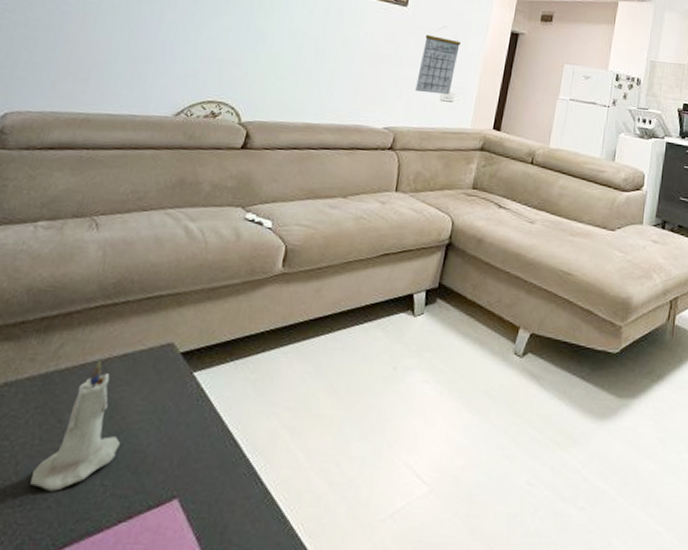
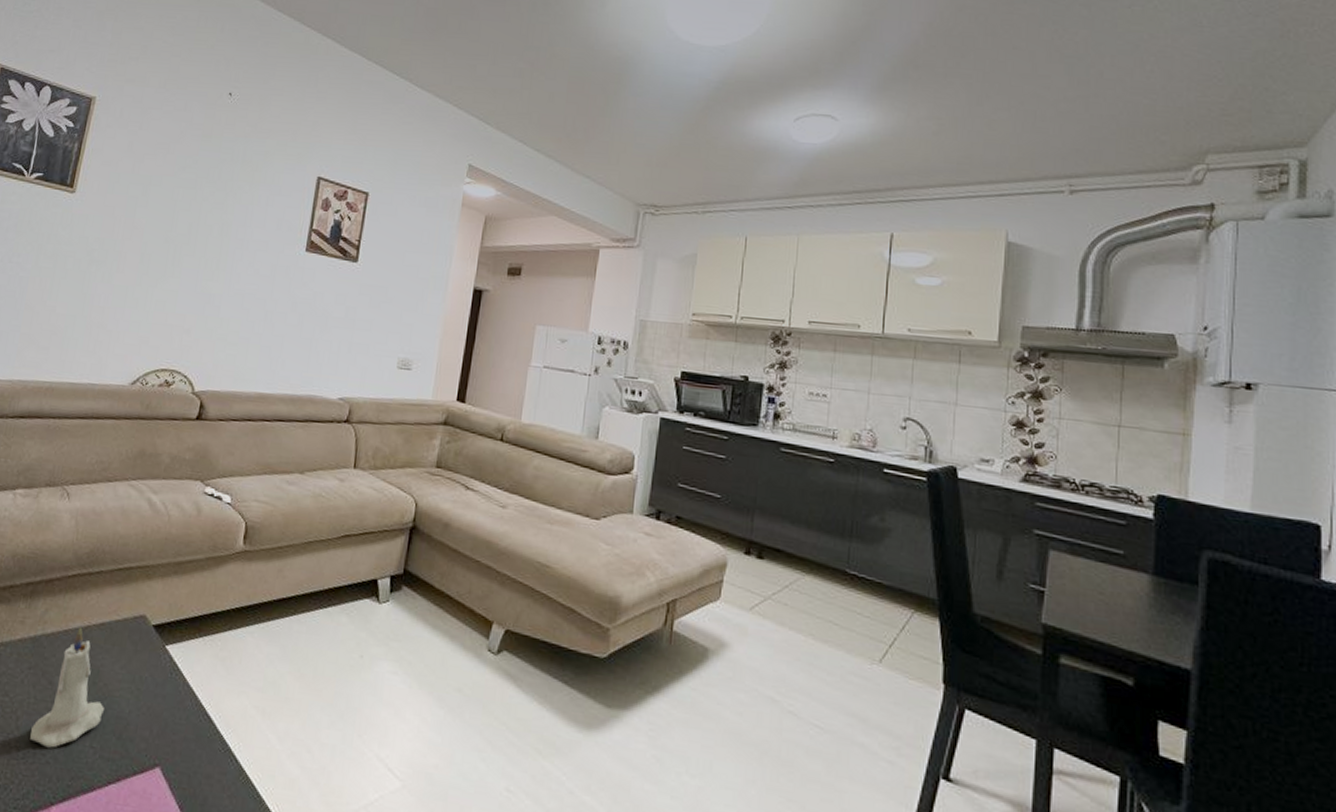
calendar: present [415,25,461,95] -> none [370,283,417,362]

